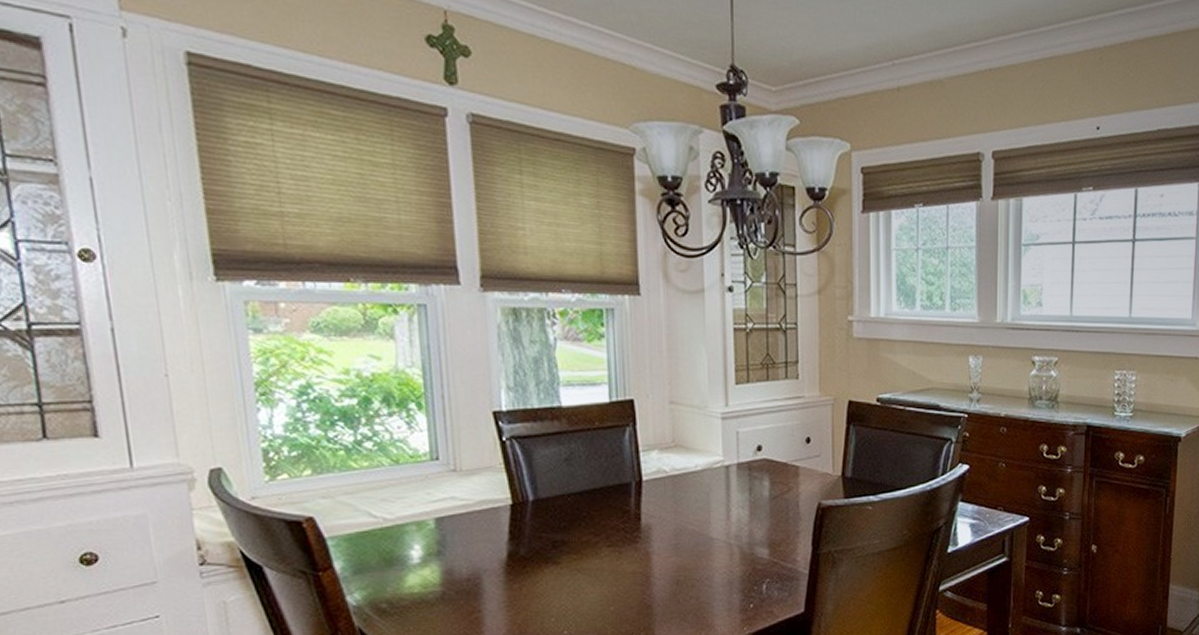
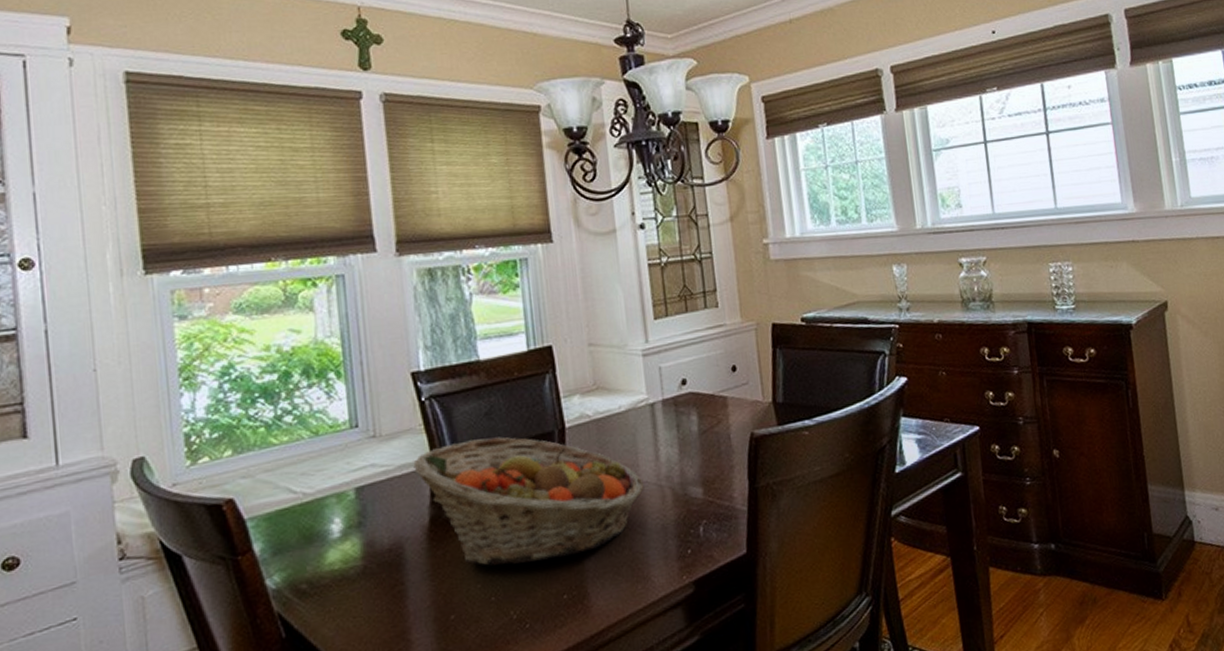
fruit basket: none [492,483,714,603] -> present [413,437,644,566]

